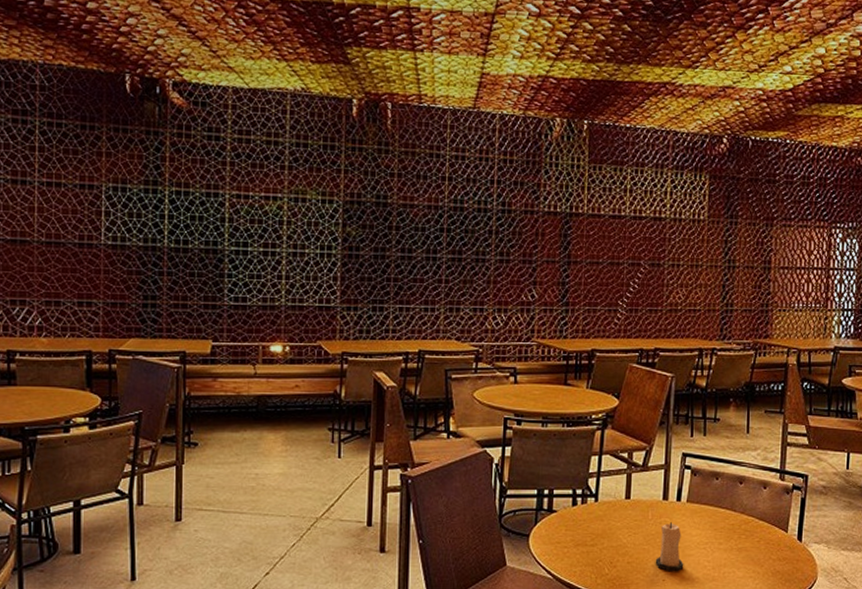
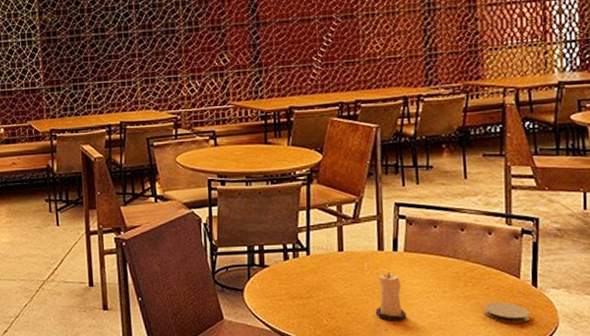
coaster: none [753,555,794,576] -> present [483,301,530,323]

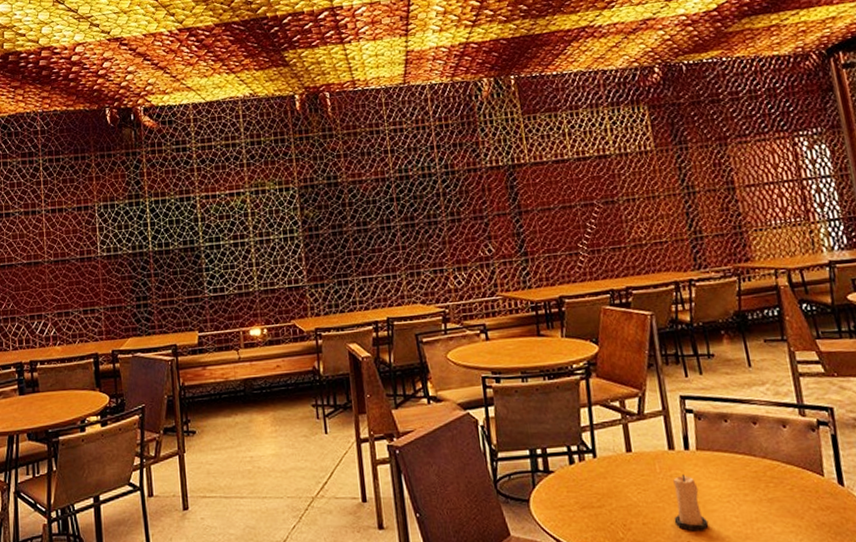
coaster: present [483,301,530,323] -> none [789,504,843,529]

